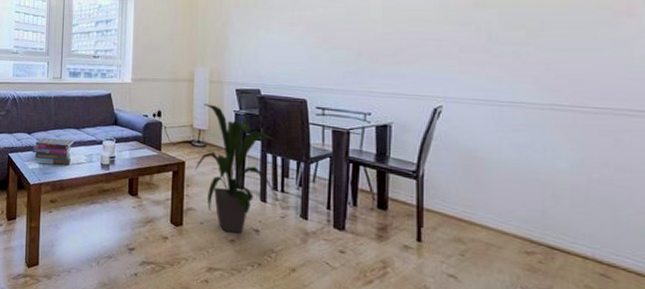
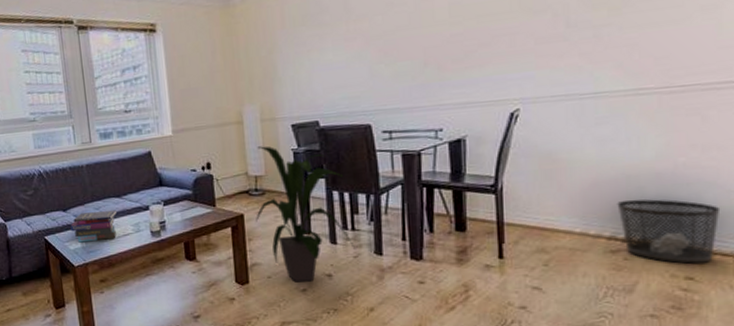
waste bin: none [532,206,635,279] -> present [617,199,721,264]

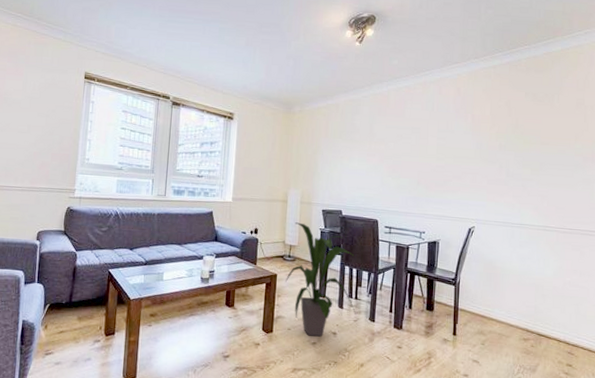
books: present [70,210,116,243] -> none [133,253,175,280]
waste bin: present [617,199,721,264] -> none [529,303,589,355]

